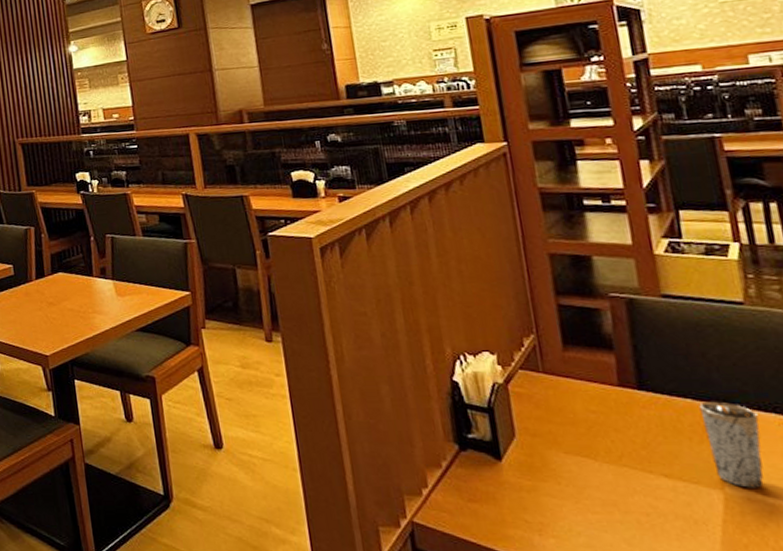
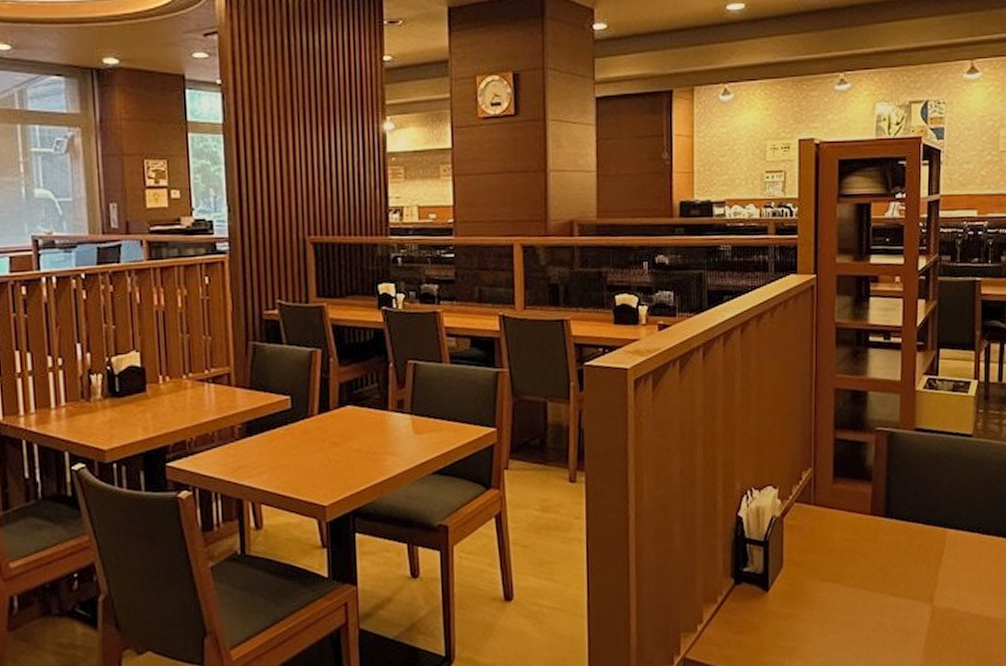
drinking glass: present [699,401,764,488] -> none [927,525,966,600]

